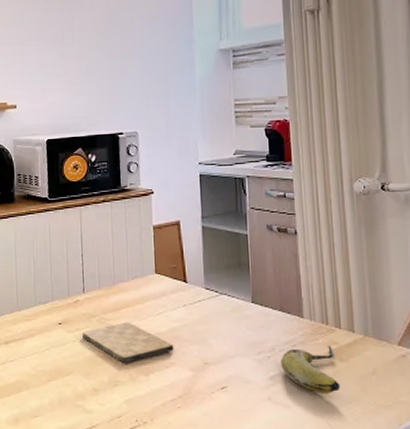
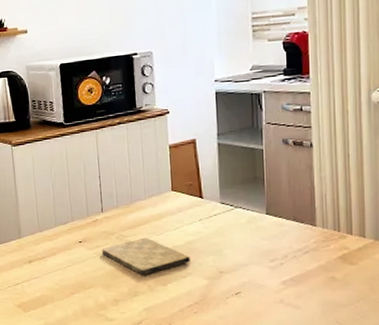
fruit: present [280,346,341,394] -> none [293,251,350,295]

